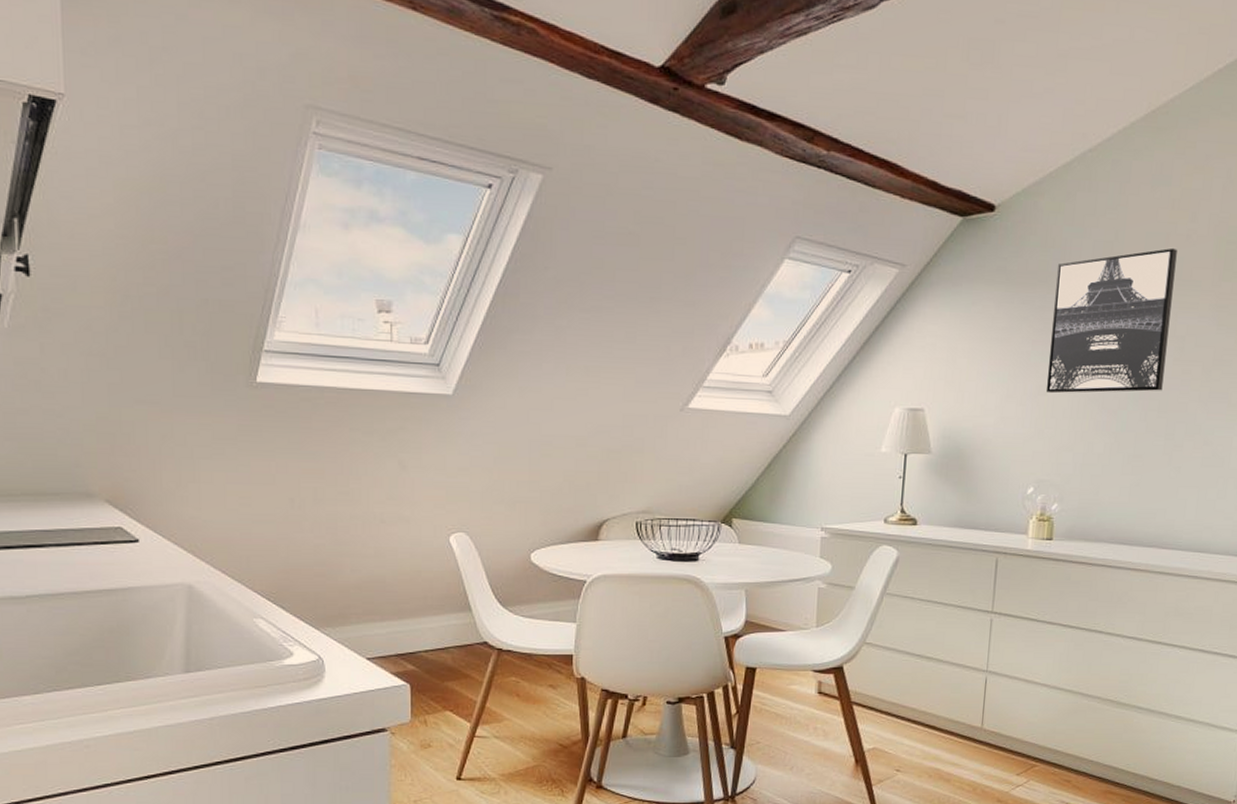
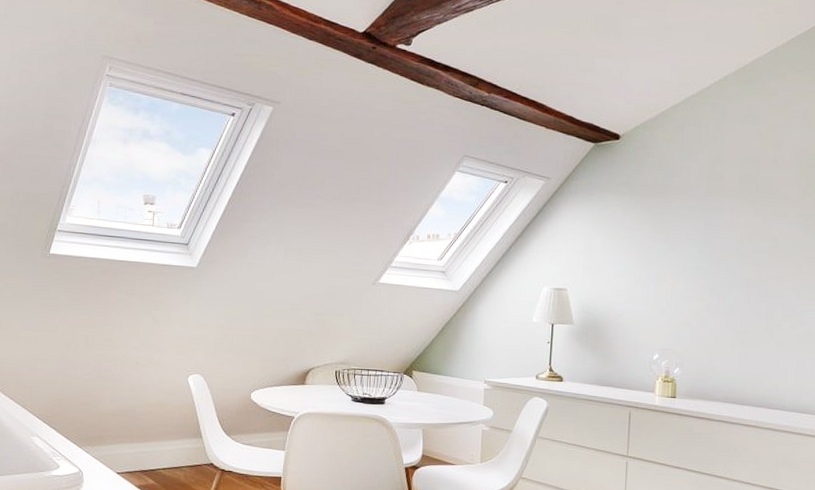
wall art: present [1046,247,1177,394] -> none [665,169,767,281]

